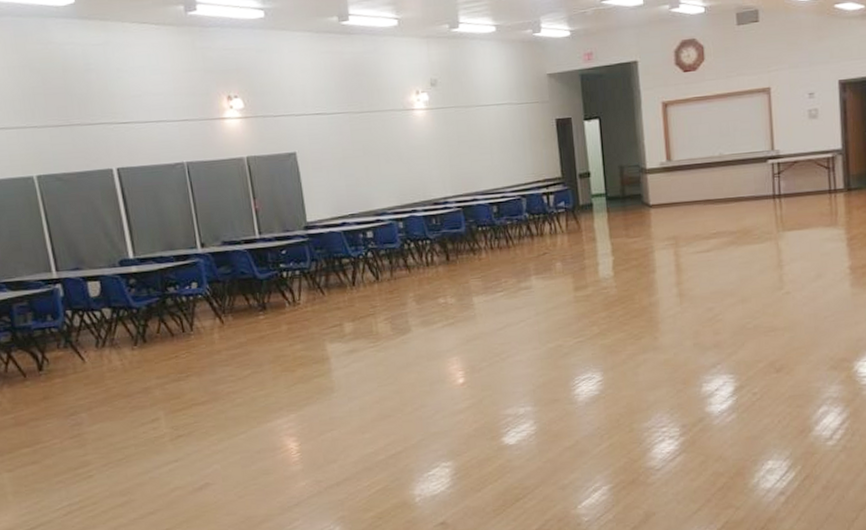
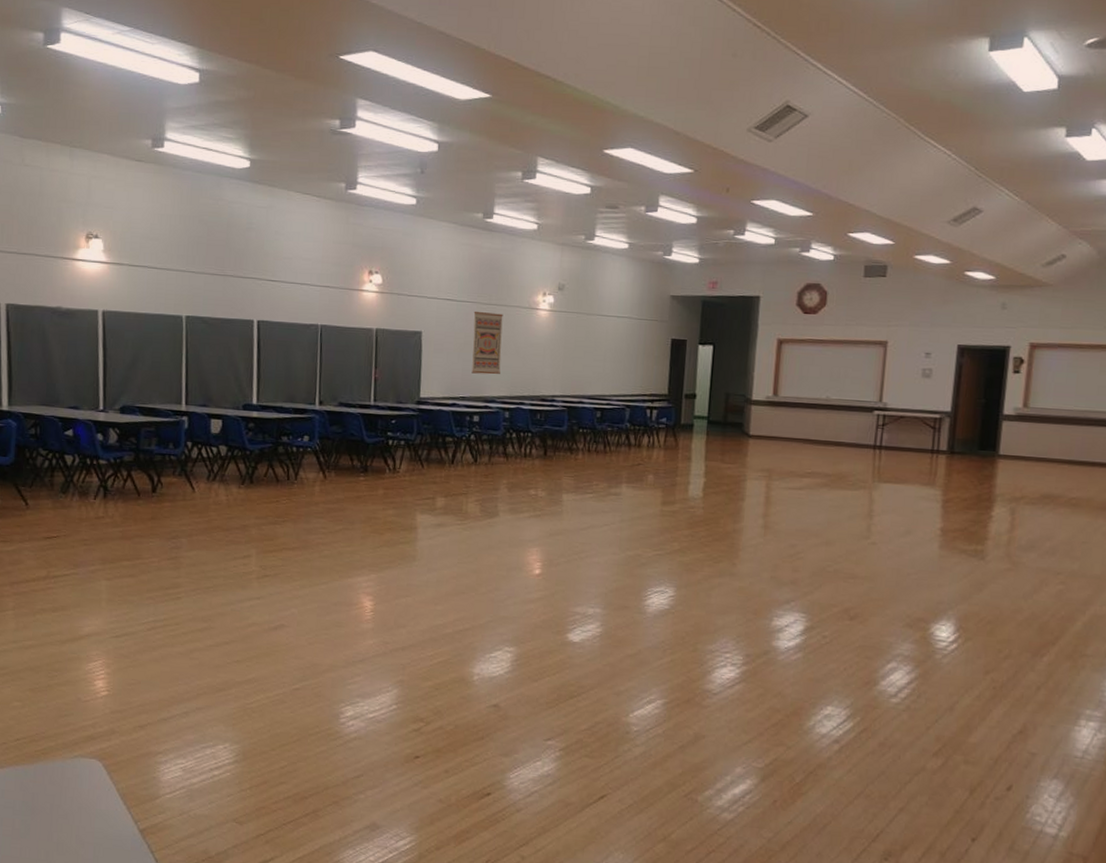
wall art: none [347,120,386,188] -> present [471,312,503,375]

